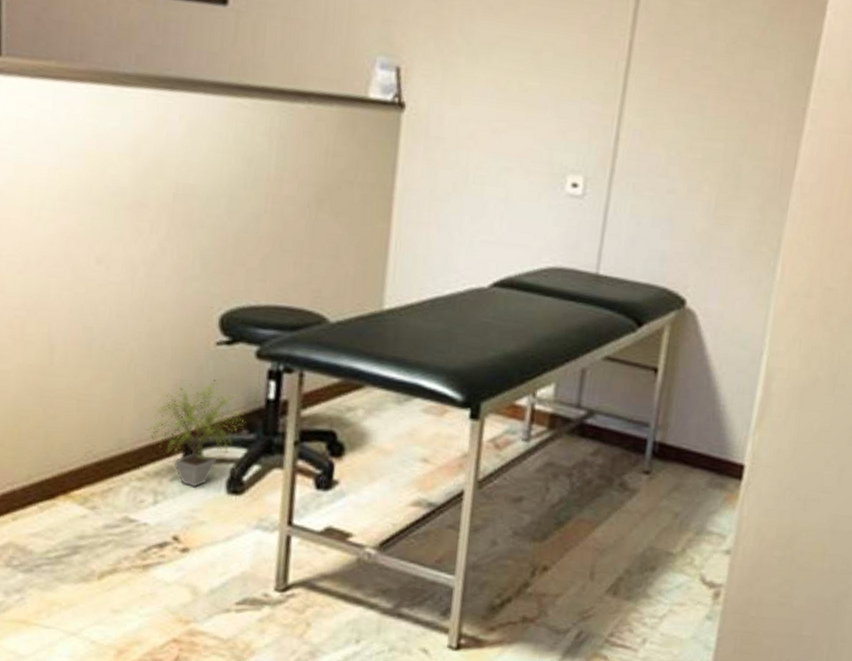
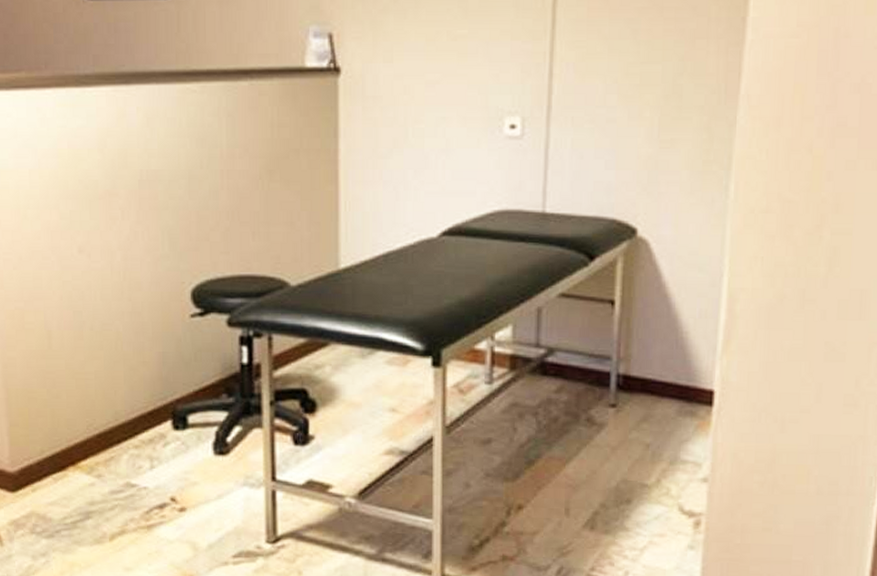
potted plant: present [148,379,244,488] -> none [139,350,222,451]

